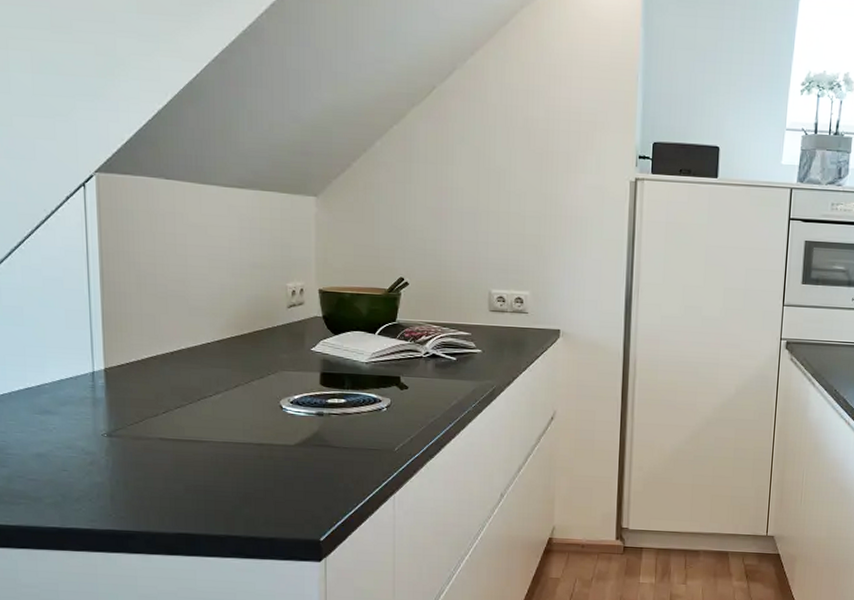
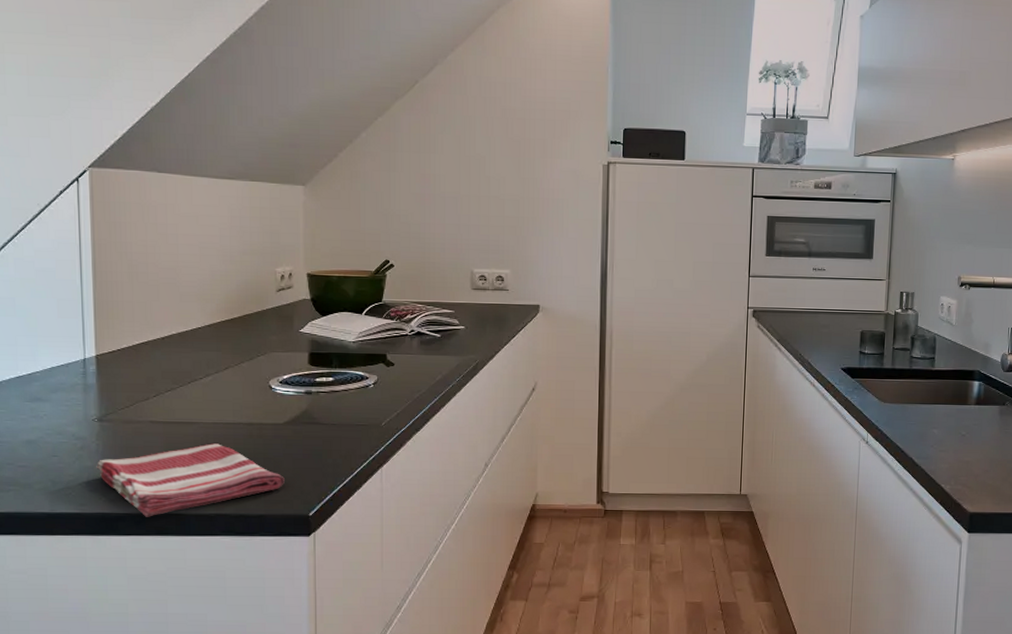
dish towel: none [106,463,295,536] -> present [96,443,285,517]

